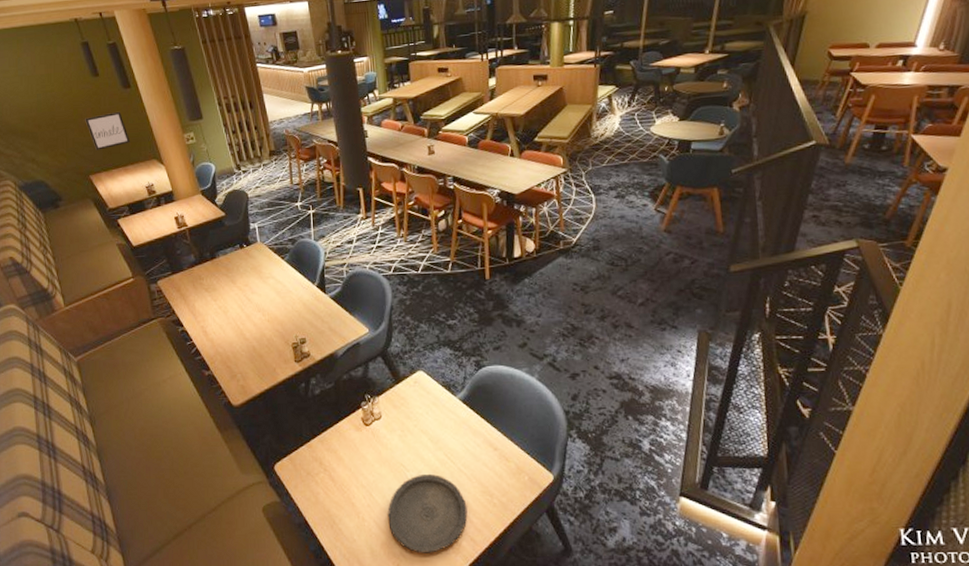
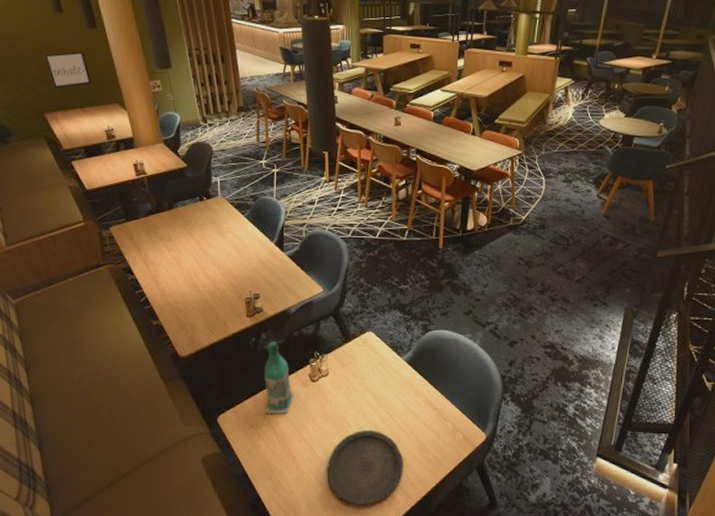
bottle: none [316,386,349,460] -> present [264,342,294,414]

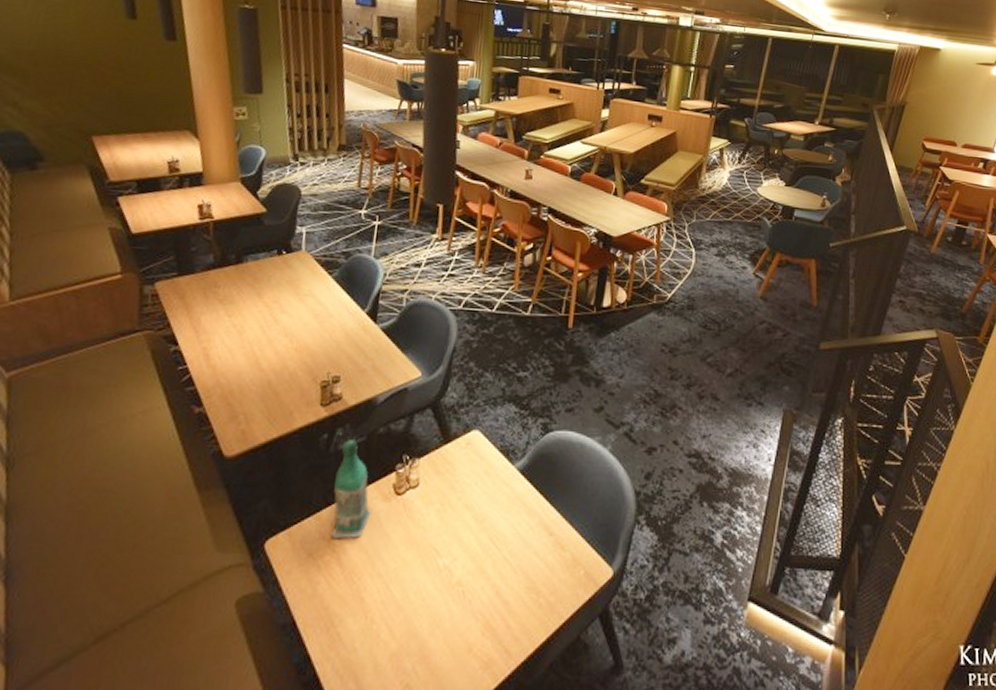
wall art: present [44,50,93,89] -> none [103,65,161,108]
plate: present [327,429,404,505] -> none [403,561,507,669]

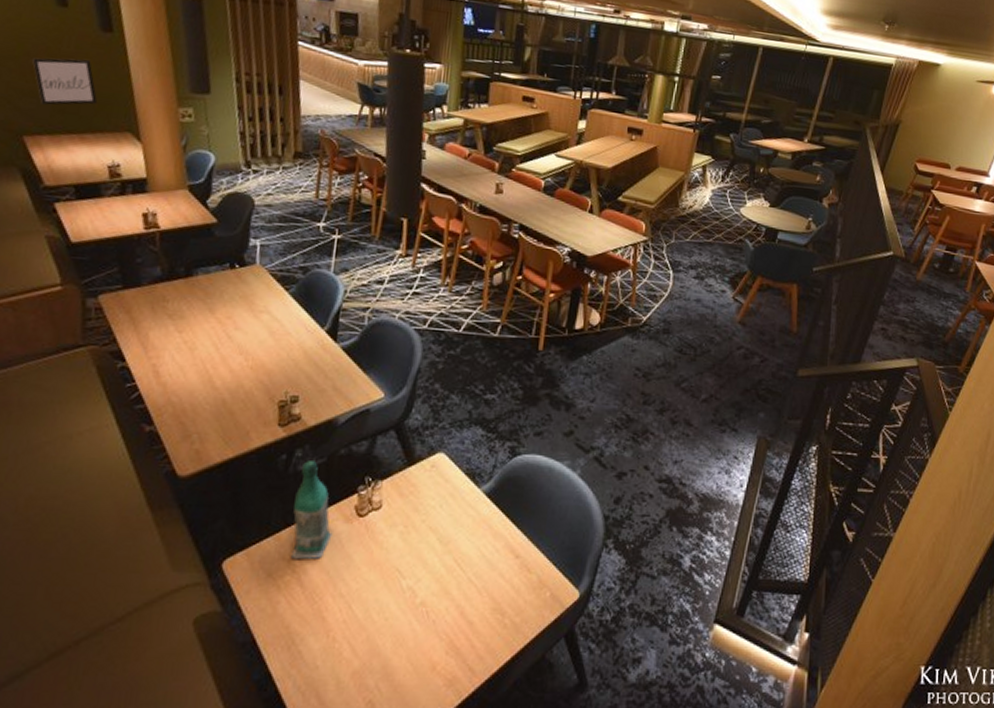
wall art: none [103,65,161,108] -> present [32,57,98,105]

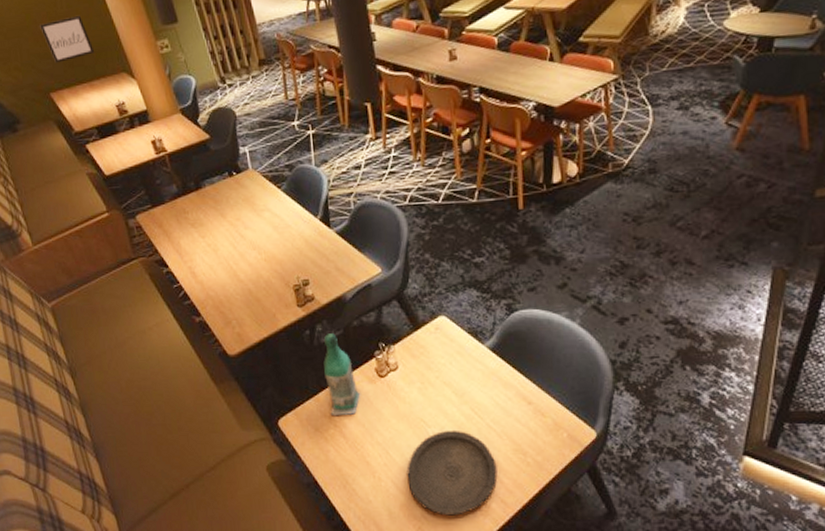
plate: none [366,582,471,686] -> present [406,430,498,516]

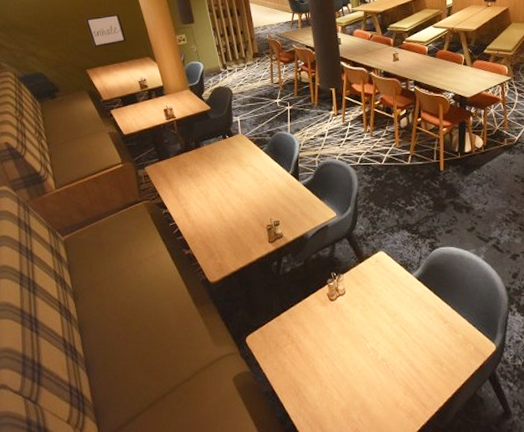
bottle: present [324,333,361,415] -> none [287,265,315,333]
plate: present [406,430,498,516] -> none [348,344,420,418]

